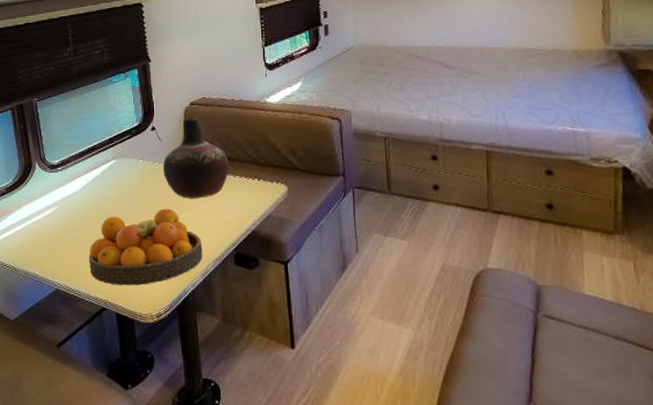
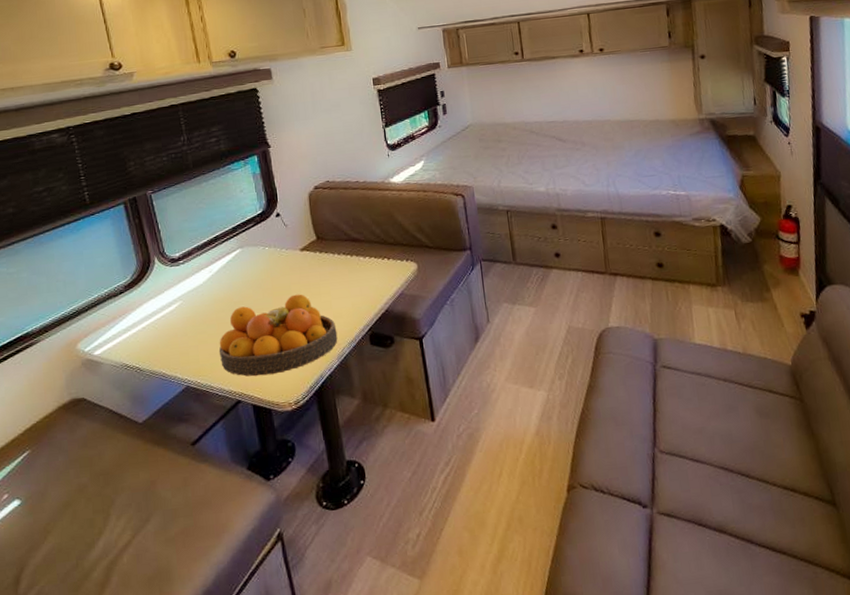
vase: present [162,117,229,199] -> none [290,201,358,283]

